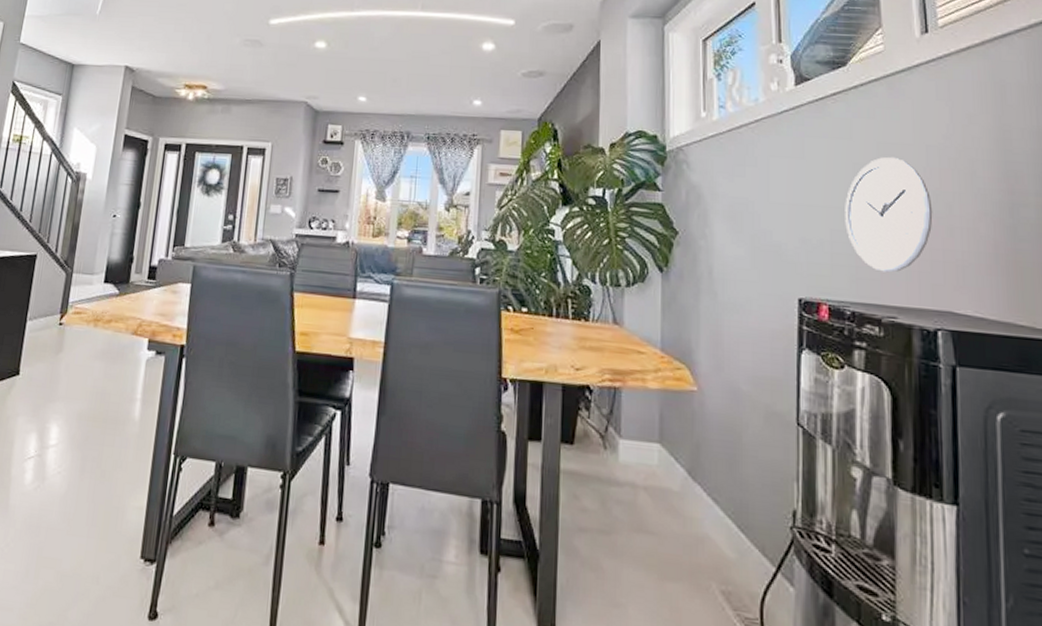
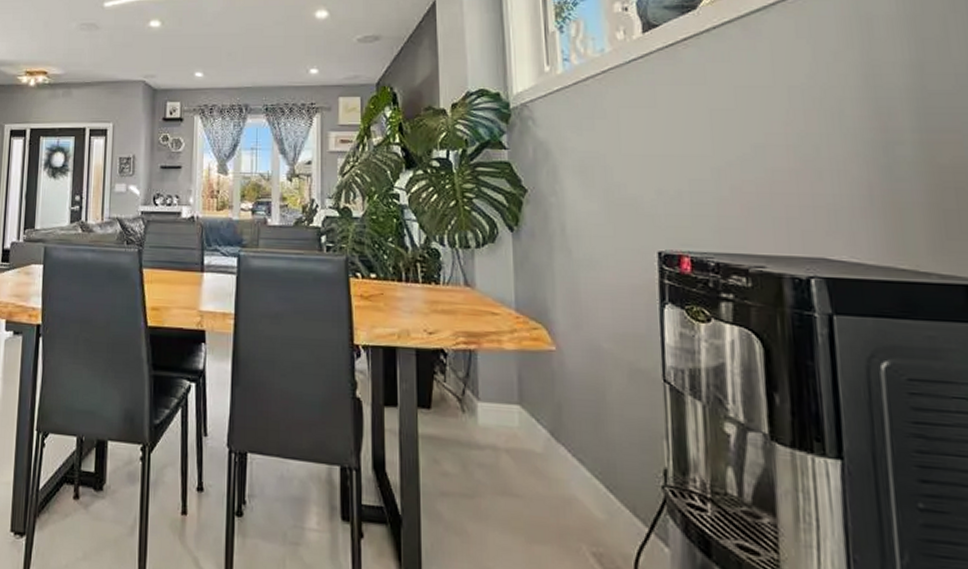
wall clock: present [845,156,933,273] -> none [702,100,799,221]

